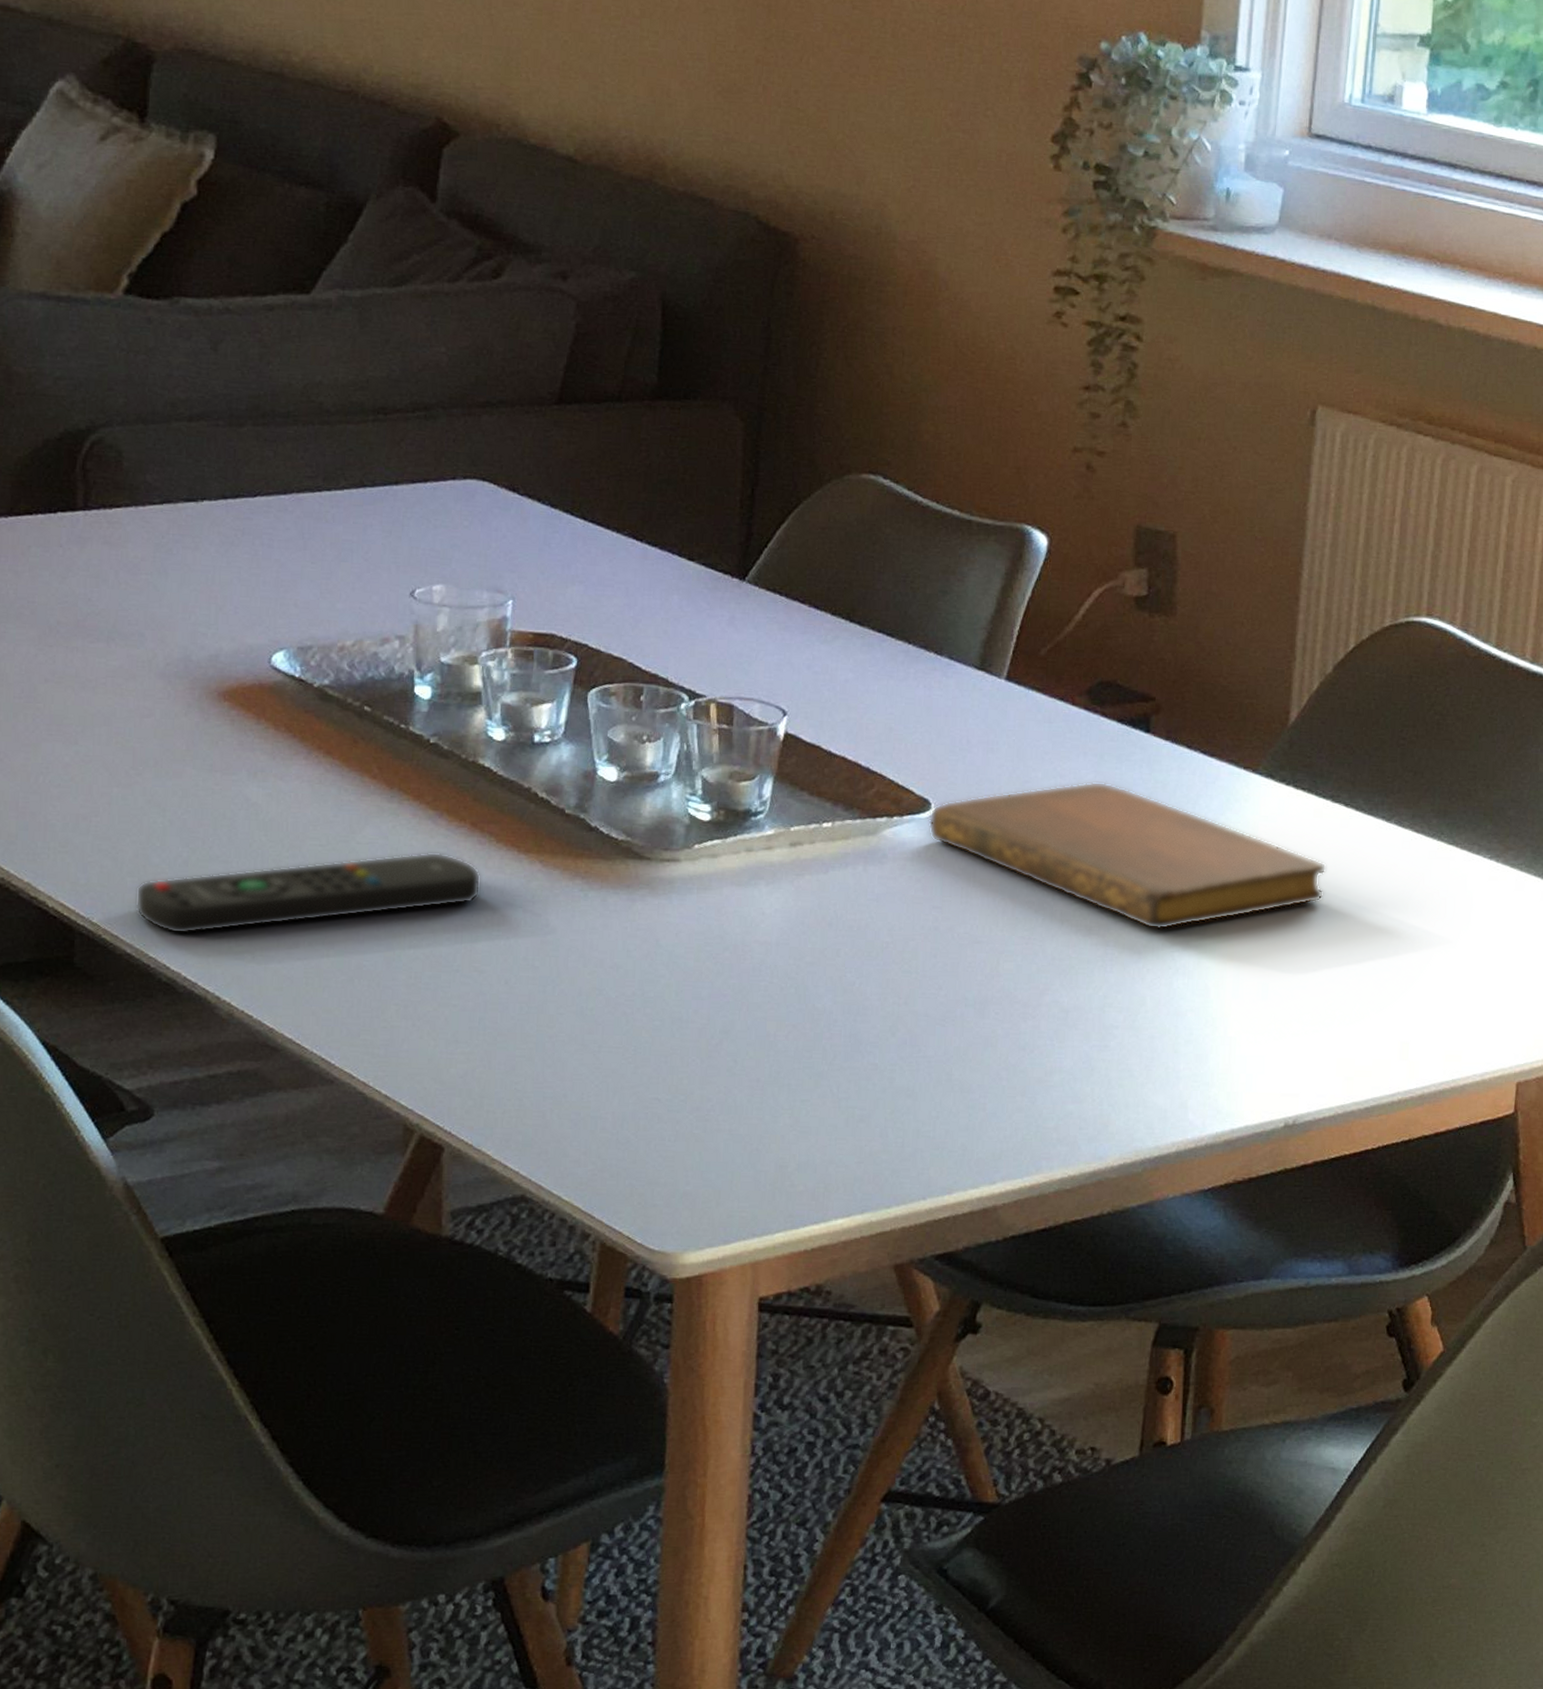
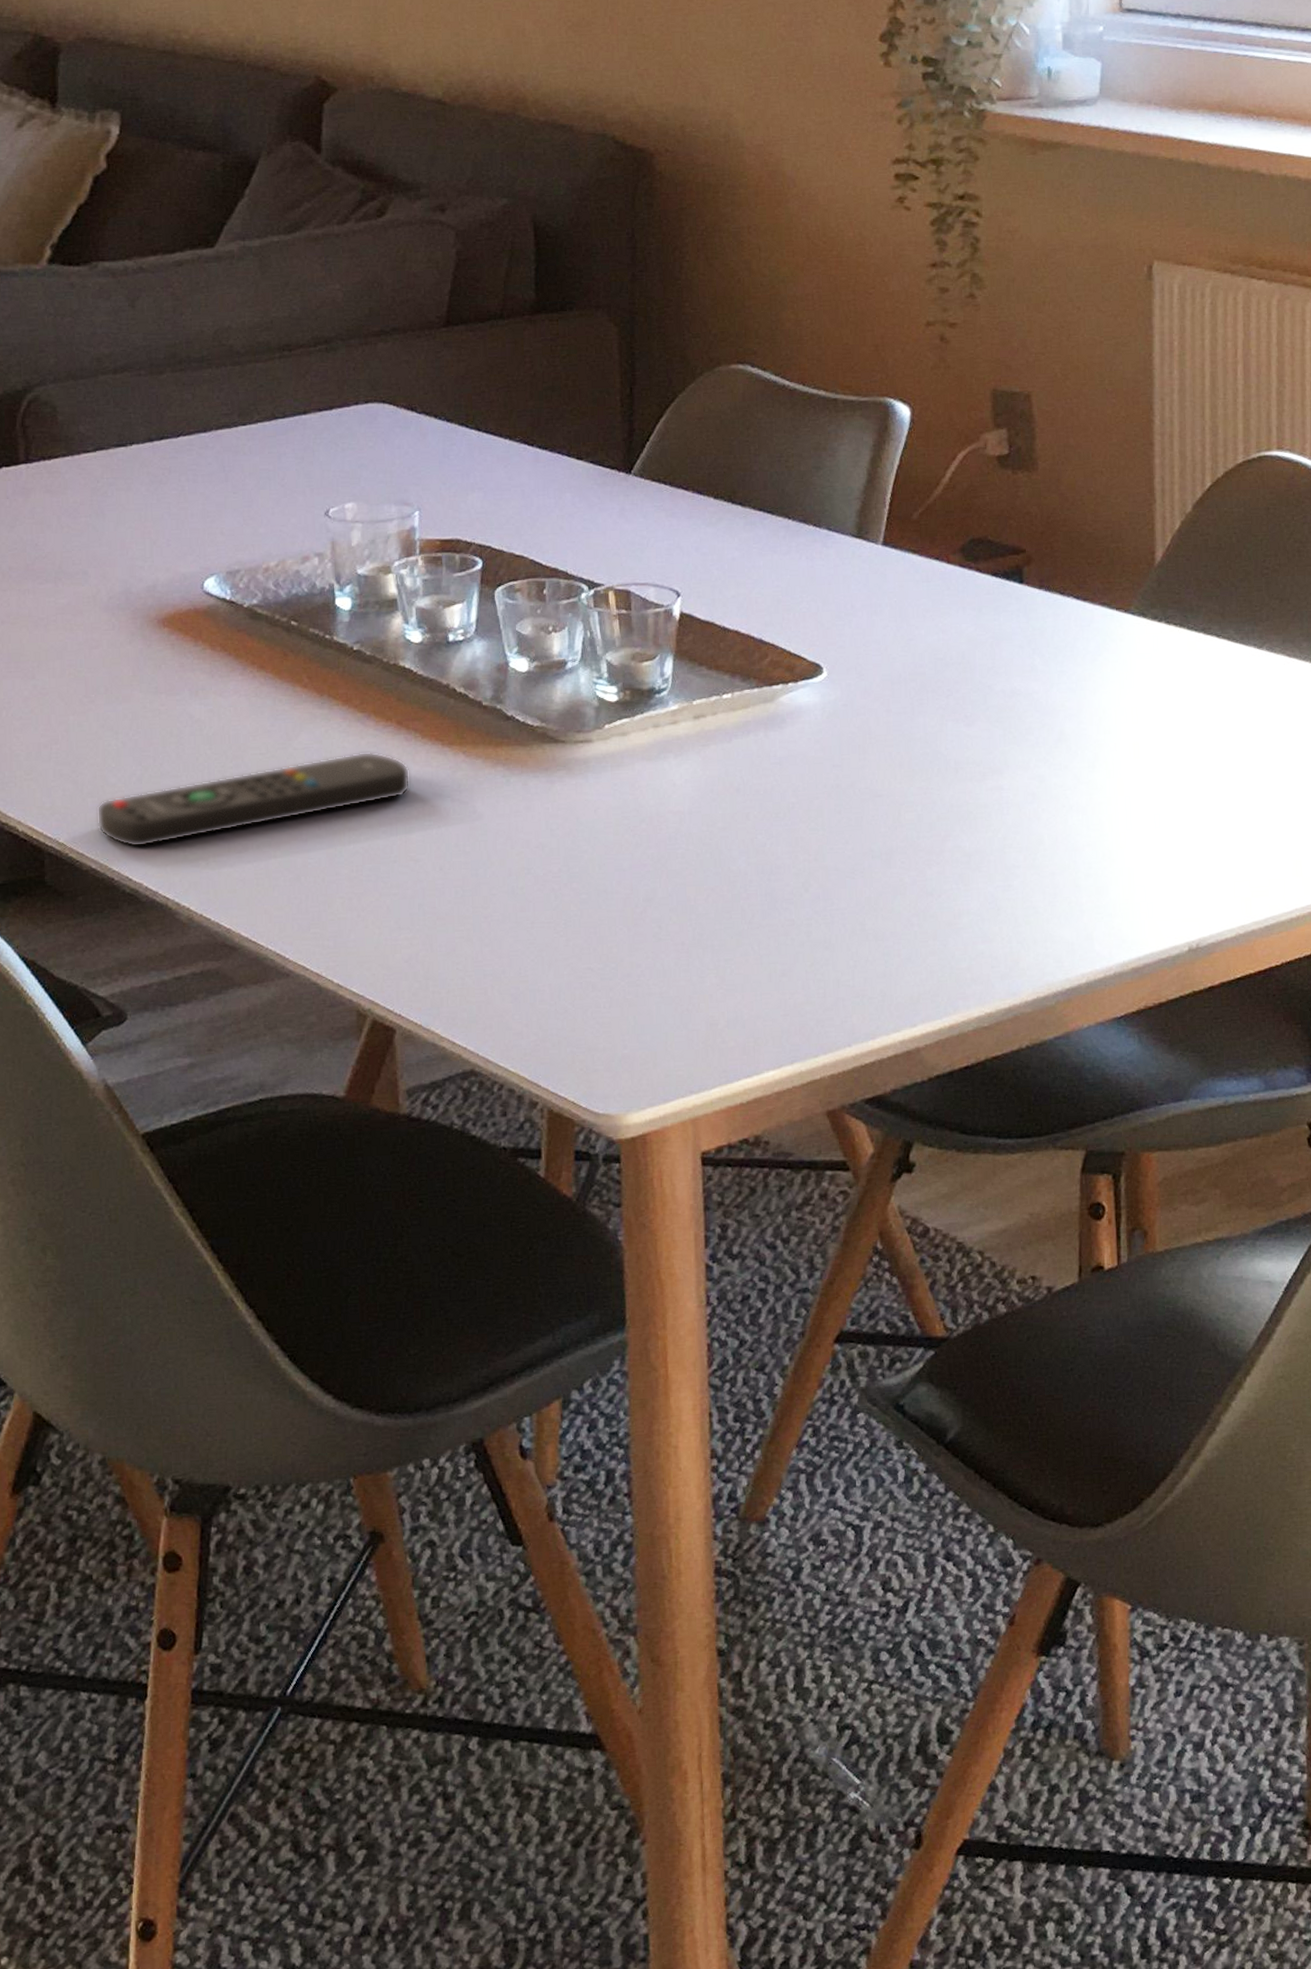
notebook: present [928,781,1327,931] -> none [821,633,1205,771]

